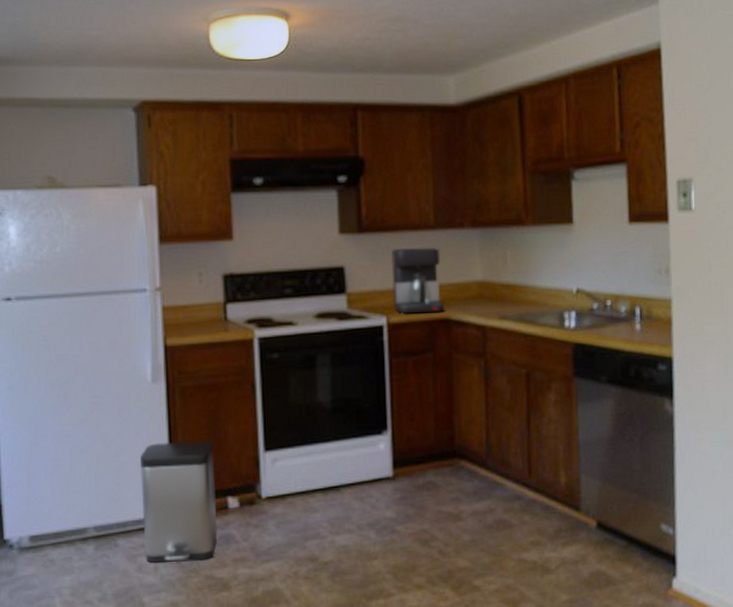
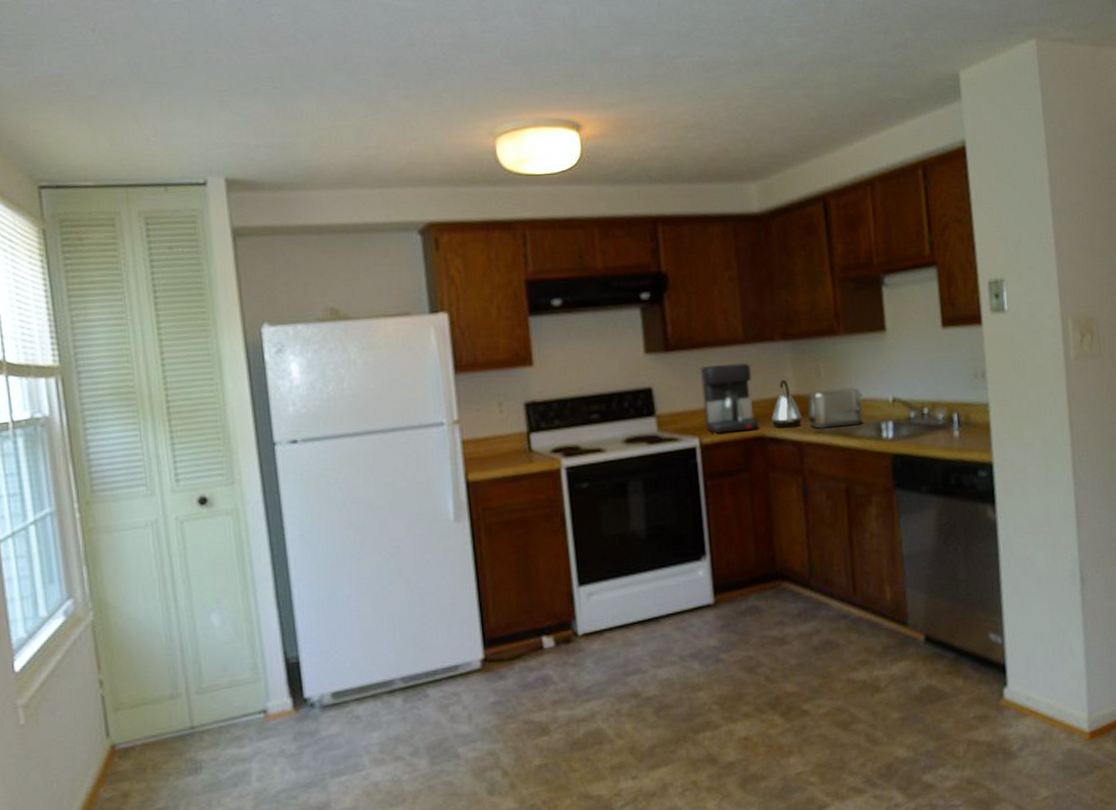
pedal bin: present [140,440,218,563] -> none [447,579,534,712]
kettle: none [457,265,488,312] -> present [771,379,803,428]
toaster: none [493,276,547,315] -> present [807,387,863,429]

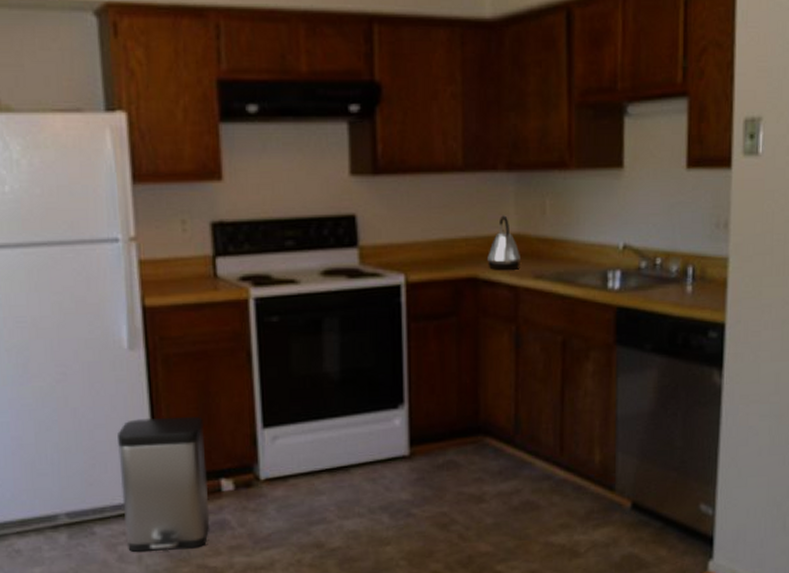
pedal bin: none [447,579,534,712] -> present [118,416,210,552]
coffee maker: present [700,362,758,434] -> none [411,193,471,272]
toaster: present [807,387,863,429] -> none [528,229,591,273]

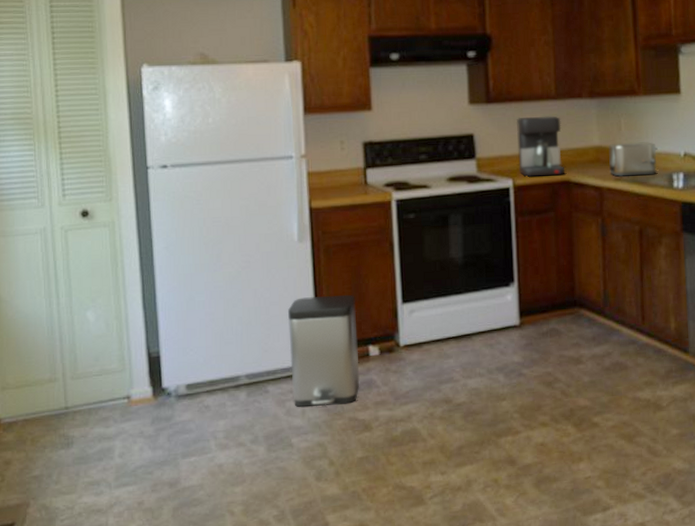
coffee maker: none [411,193,471,272] -> present [516,116,565,177]
kettle: present [486,215,522,270] -> none [576,132,604,175]
toaster: none [528,229,591,273] -> present [608,142,658,177]

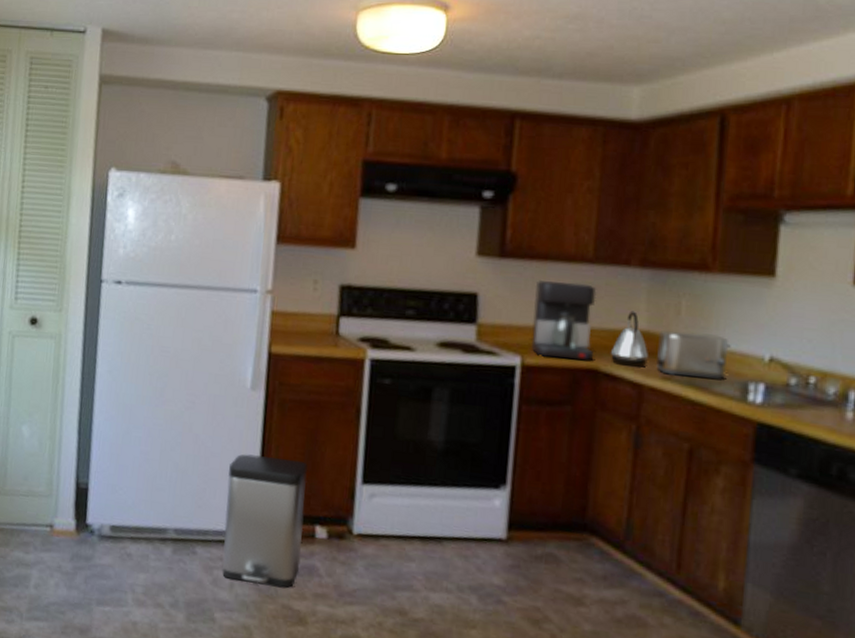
kettle: none [576,132,604,175] -> present [610,310,650,367]

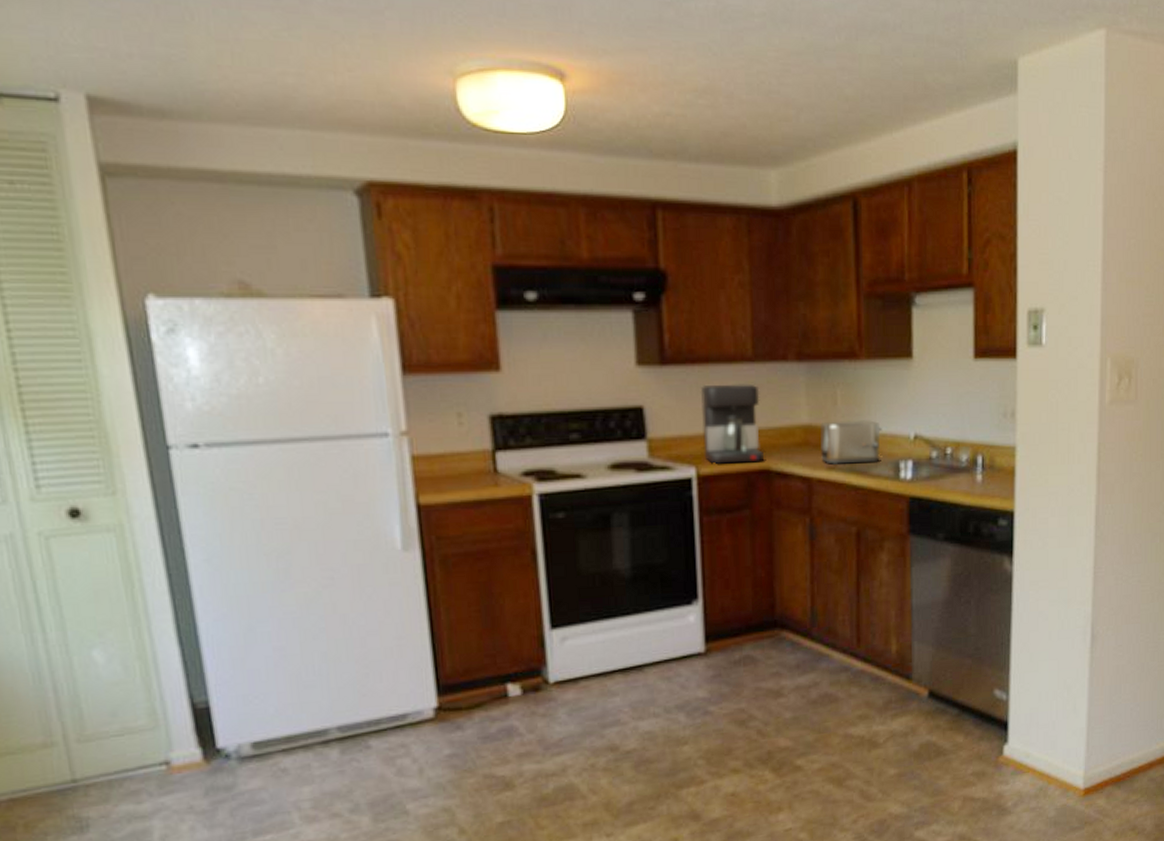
pedal bin: present [221,454,308,588] -> none [393,619,497,765]
kettle: present [610,310,650,367] -> none [779,406,814,462]

